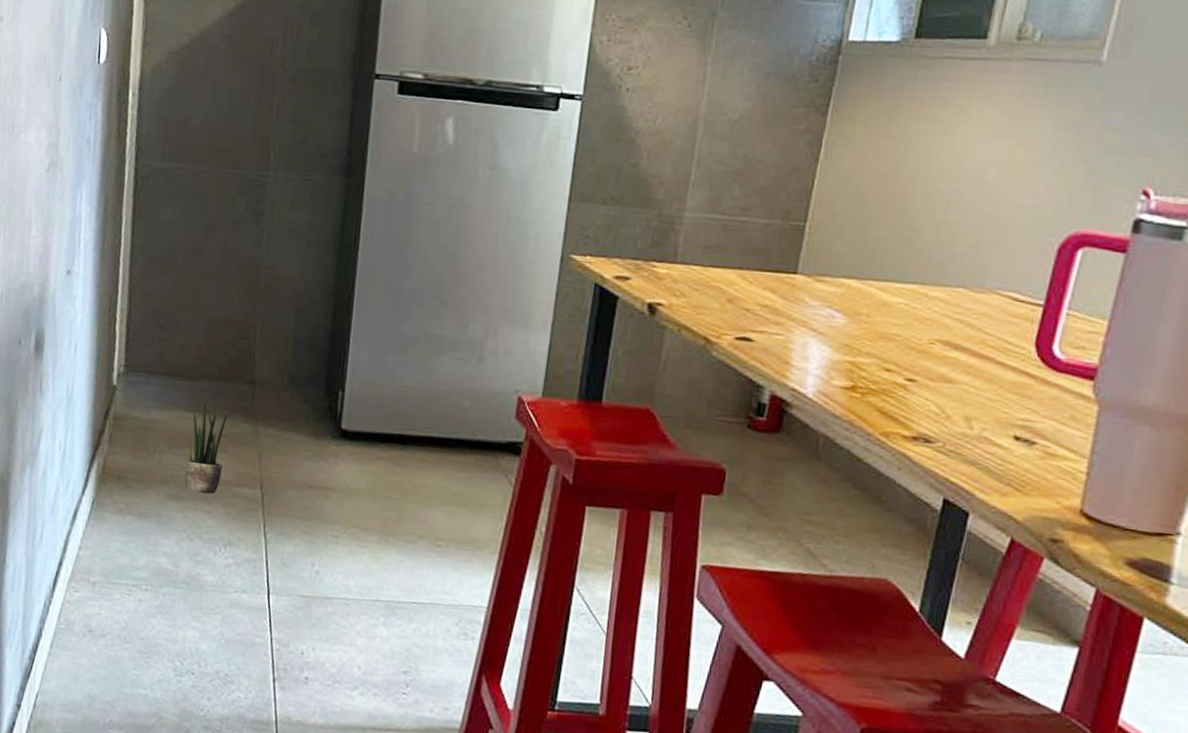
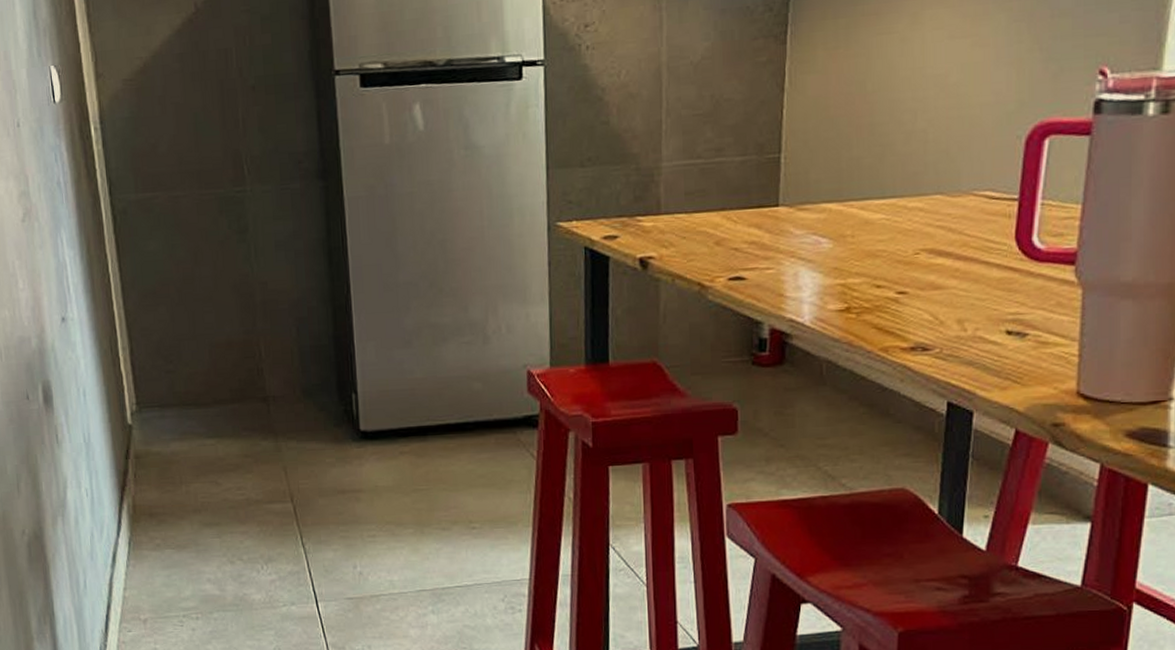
potted plant: present [184,404,228,494] -> none [213,428,251,516]

